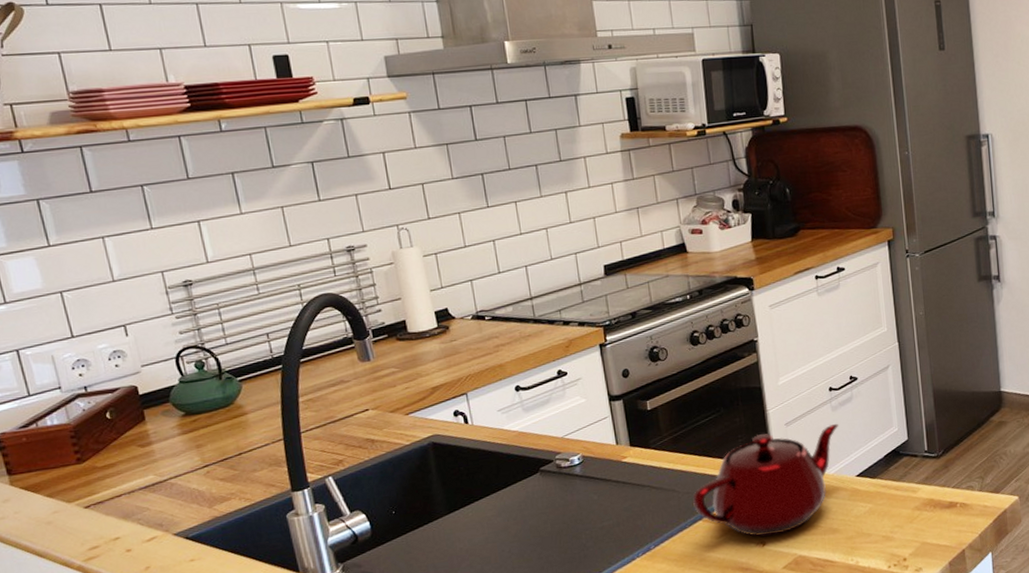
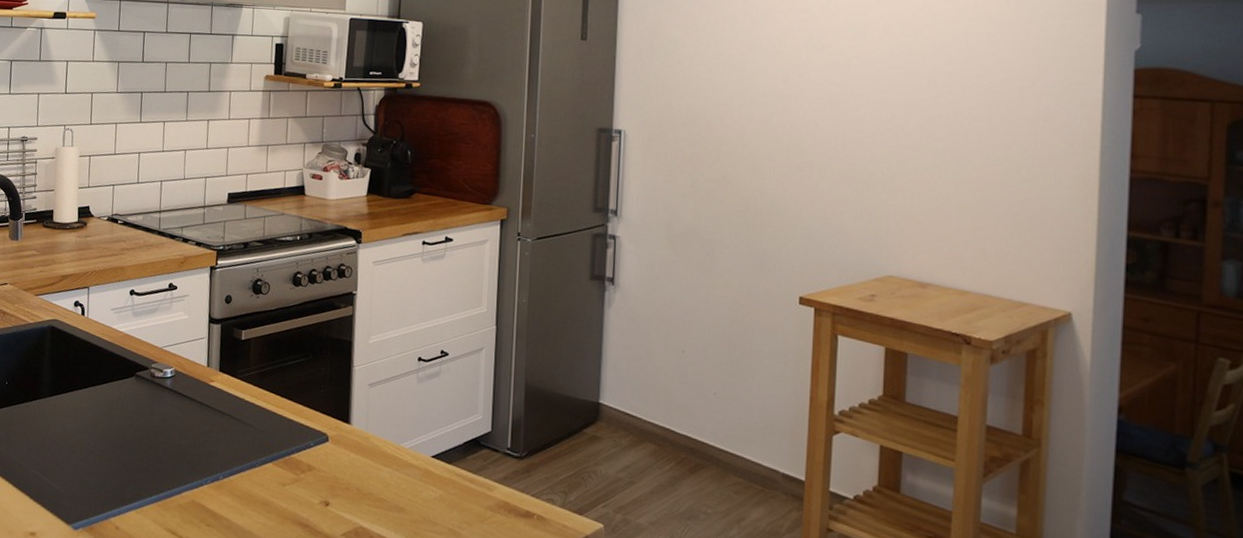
teapot: present [693,423,838,536] -> none [267,389,421,498]

